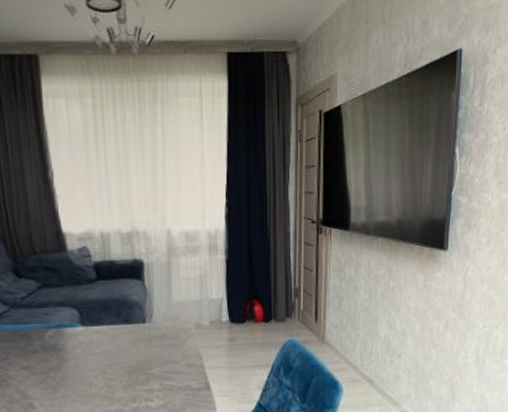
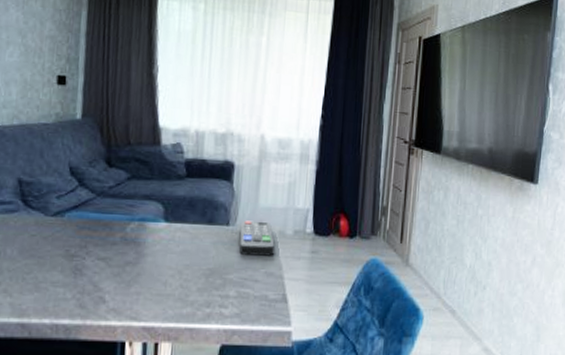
remote control: none [156,315,192,350] -> present [239,220,275,256]

